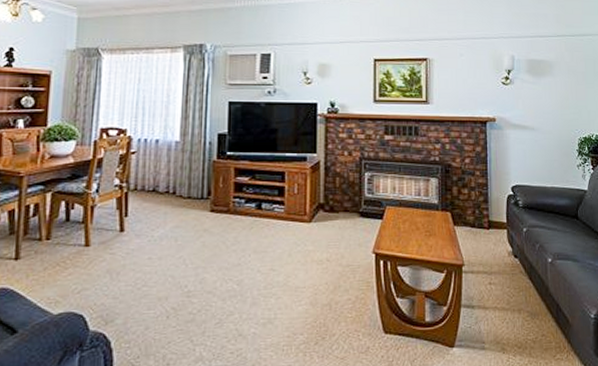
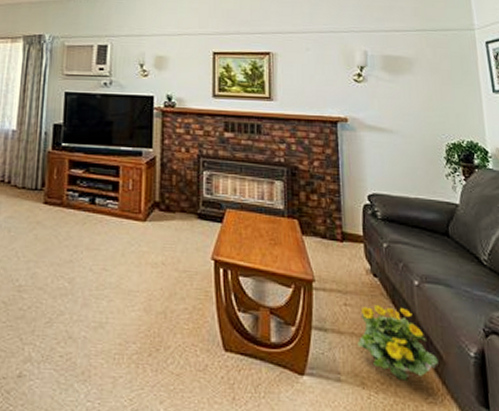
flowering plant: none [500,281,565,344] -> present [358,304,438,382]

